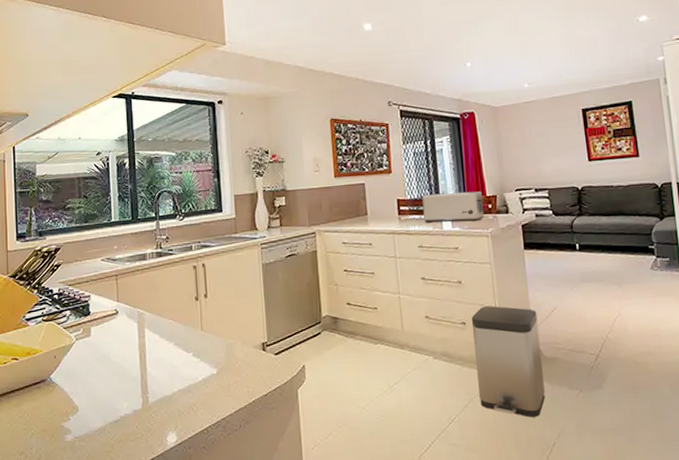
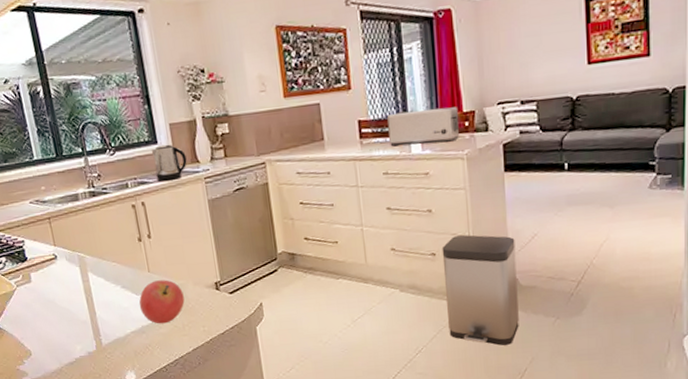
fruit: none [189,338,232,383] -> present [139,280,185,324]
kettle: none [216,213,247,247] -> present [151,144,187,183]

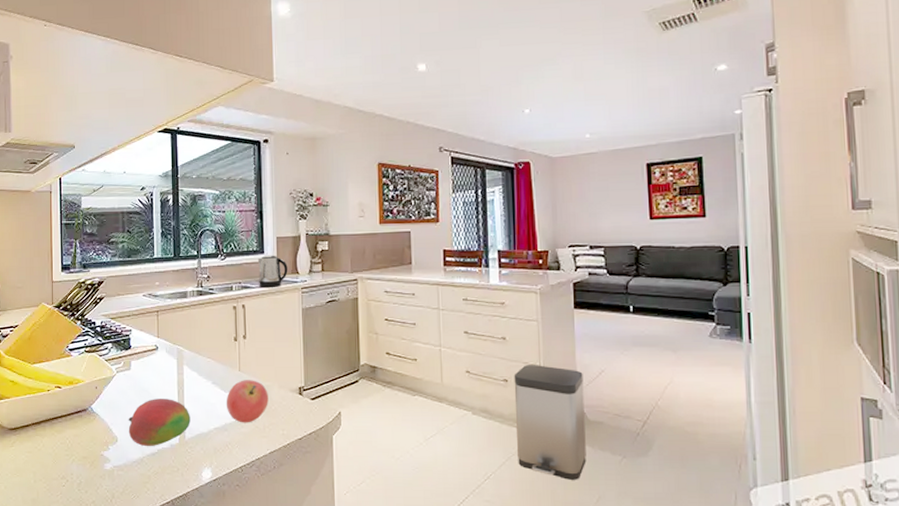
fruit: none [38,307,105,357] -> present [128,399,191,447]
toaster: present [387,107,460,147] -> none [470,245,534,277]

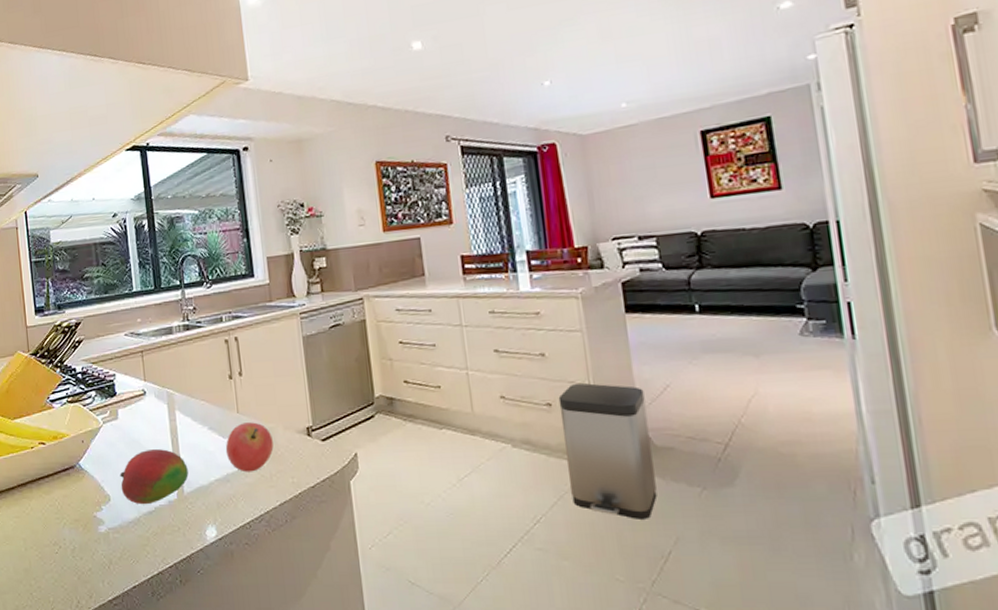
kettle: present [257,255,288,288] -> none [247,277,283,317]

